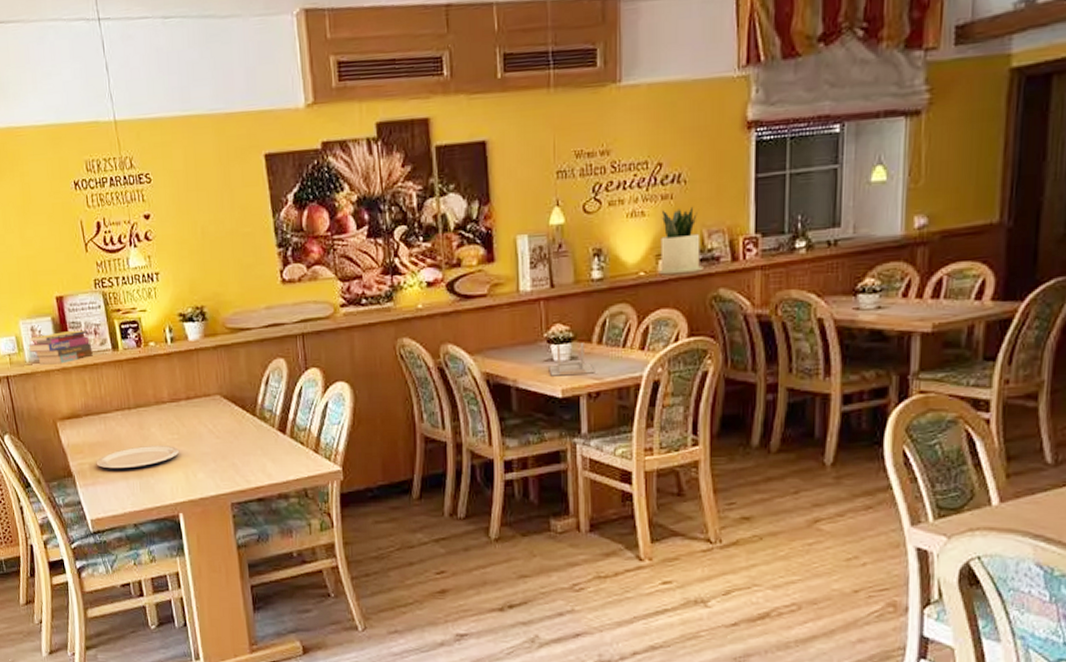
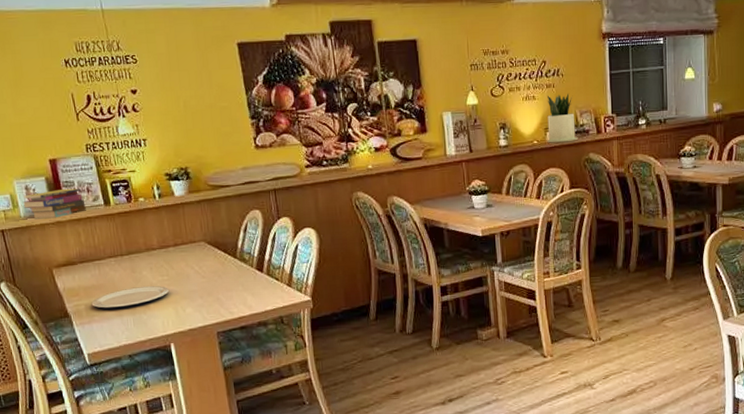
napkin holder: present [549,342,595,376] -> none [471,194,505,220]

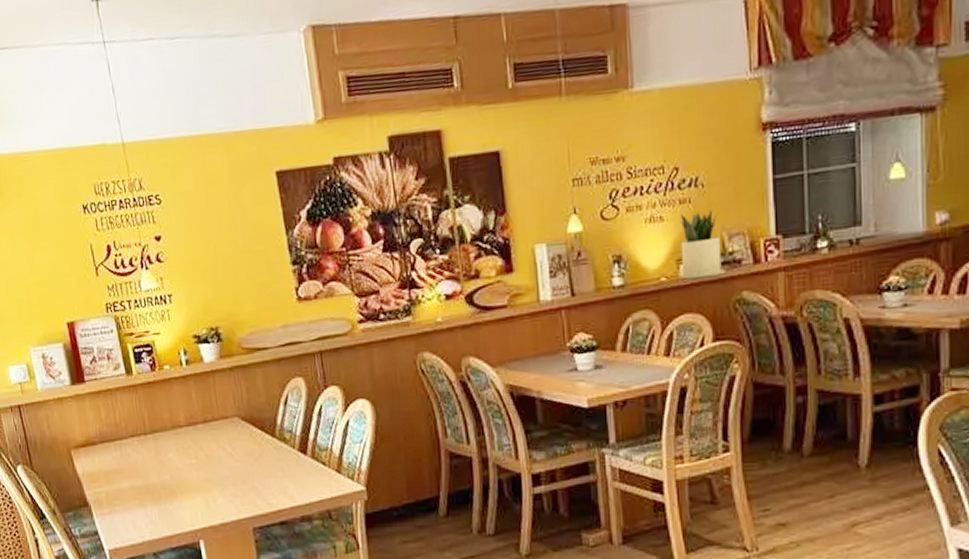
books: present [23,188,86,219] -> none [40,355,106,393]
plate: present [91,285,170,309] -> none [112,470,199,497]

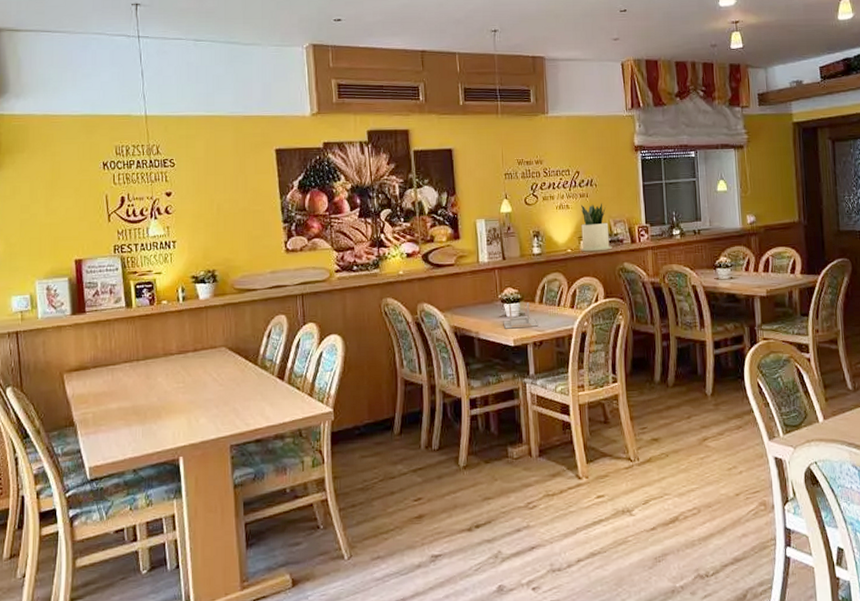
napkin holder: none [573,350,621,386] -> present [503,302,538,329]

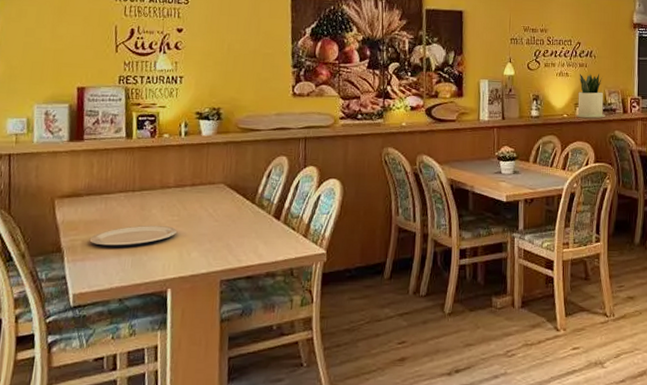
plate: none [100,393,184,417] -> present [89,225,178,246]
napkin holder: present [503,302,538,329] -> none [497,161,531,185]

